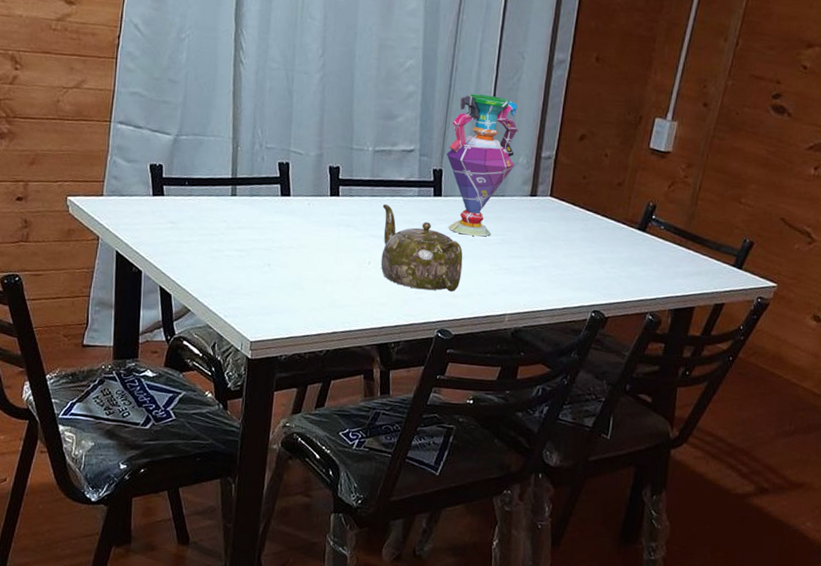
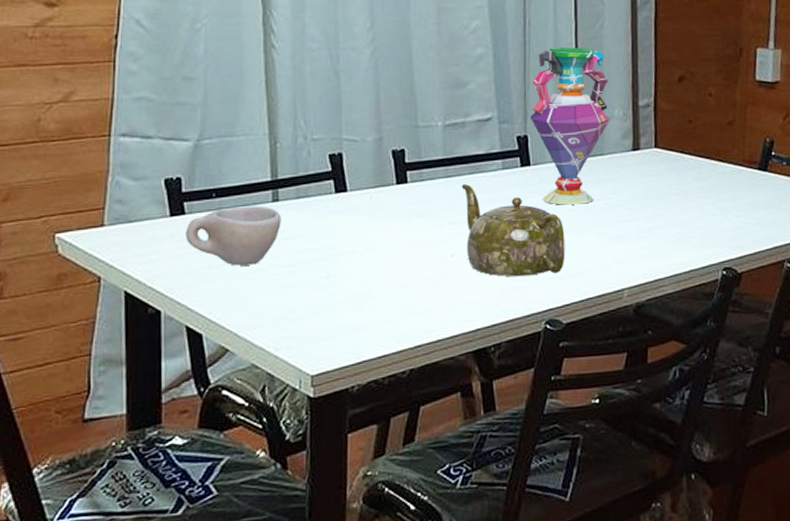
cup: none [163,195,237,246] -> present [185,206,281,266]

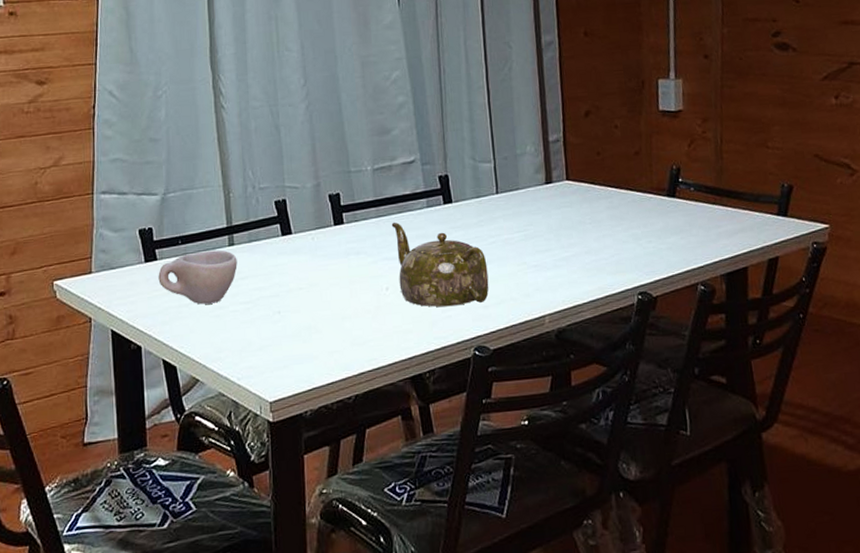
vase: present [530,47,610,205] -> none [449,90,523,239]

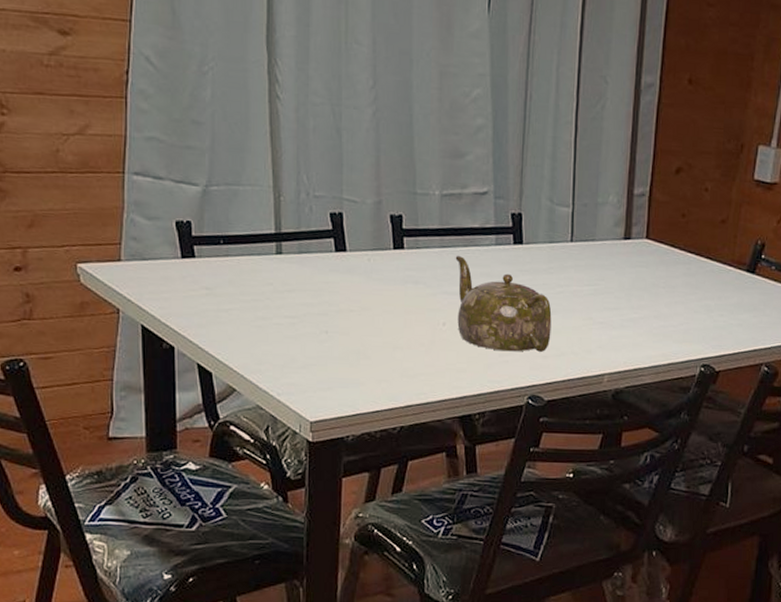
cup: present [158,250,238,305] -> none [196,255,284,313]

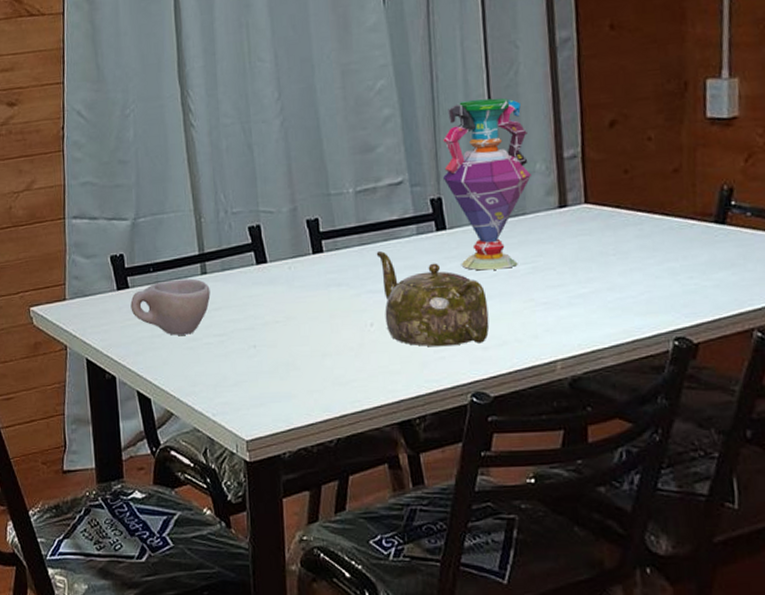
cup: none [196,255,284,313] -> present [130,278,211,336]
vase: none [526,124,606,288] -> present [443,98,531,271]

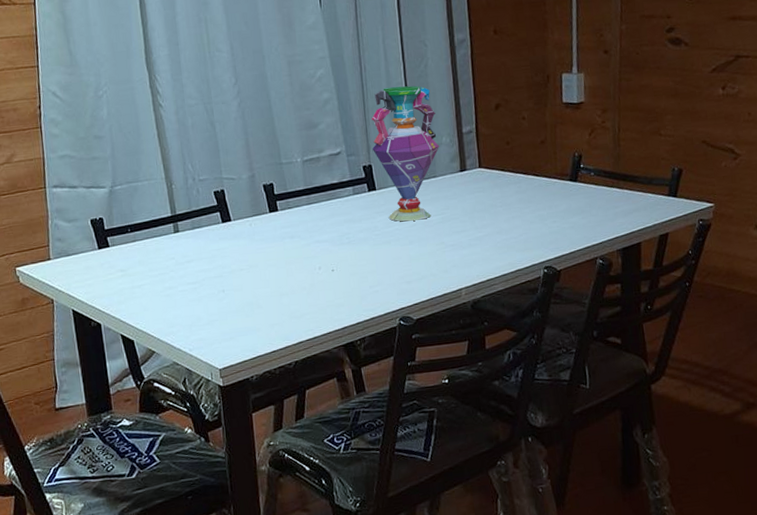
cup: present [130,278,211,336] -> none [111,236,183,286]
teapot: present [376,250,490,347] -> none [321,208,411,284]

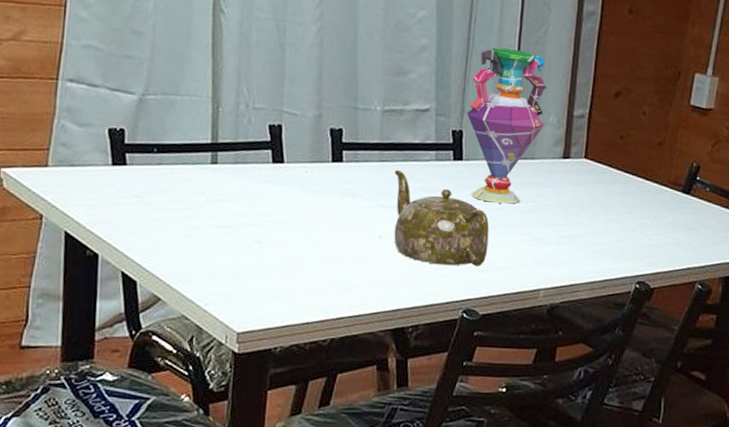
teapot: none [321,208,411,284] -> present [394,169,490,267]

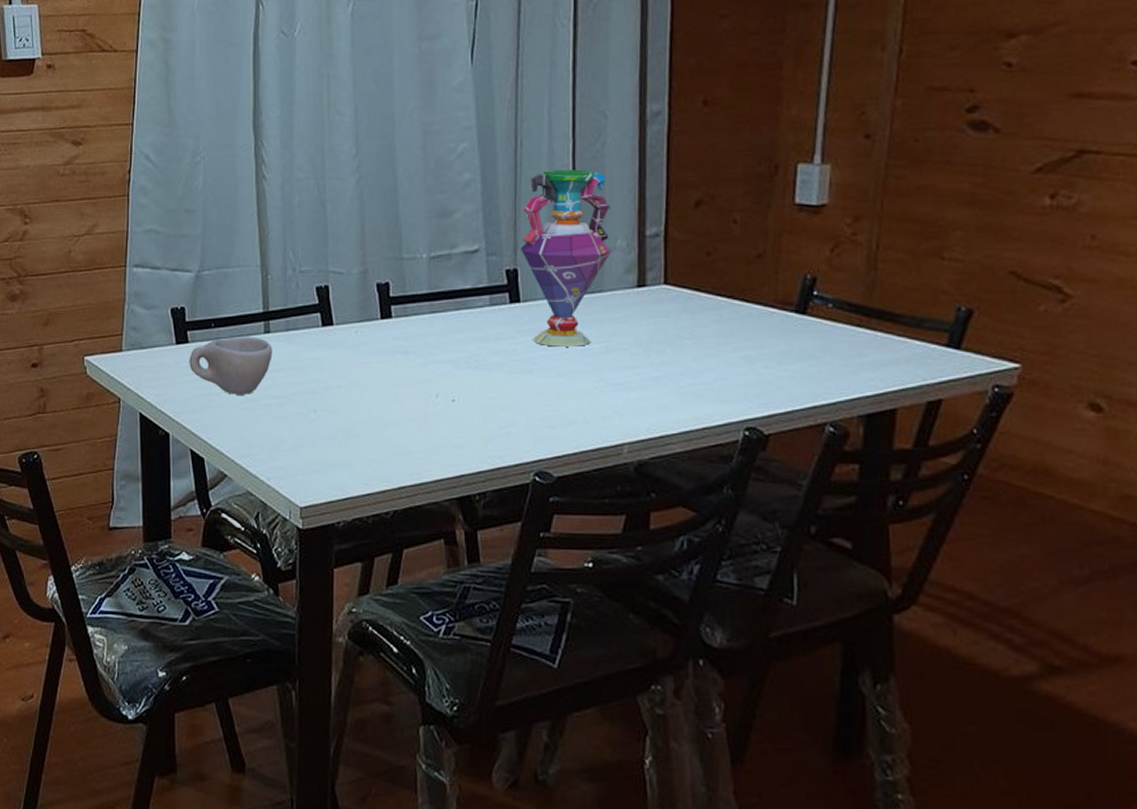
cup: none [125,164,219,222] -> present [189,337,273,395]
teapot: present [394,169,490,267] -> none [446,320,558,423]

